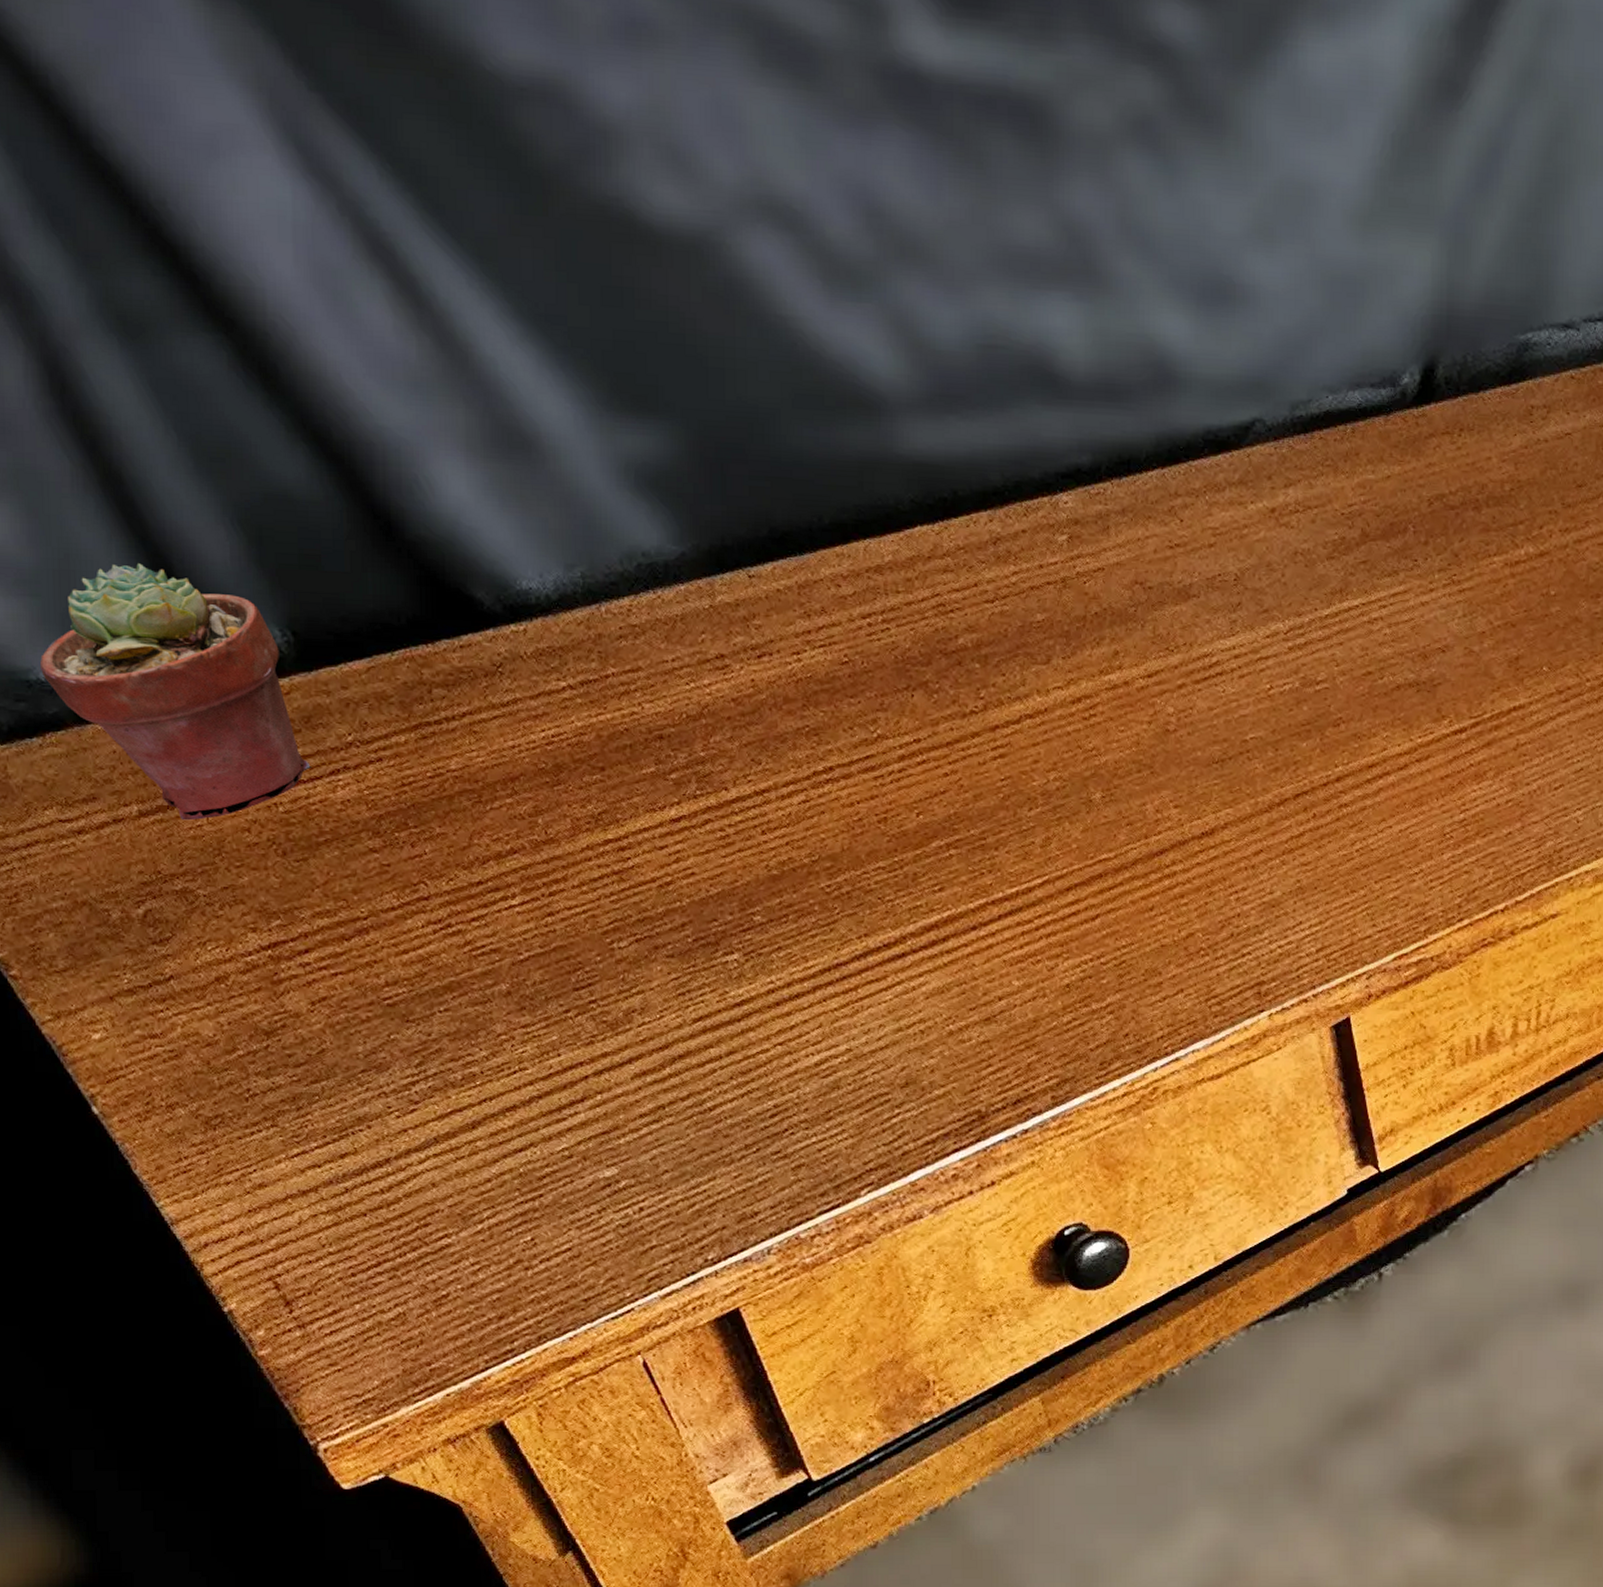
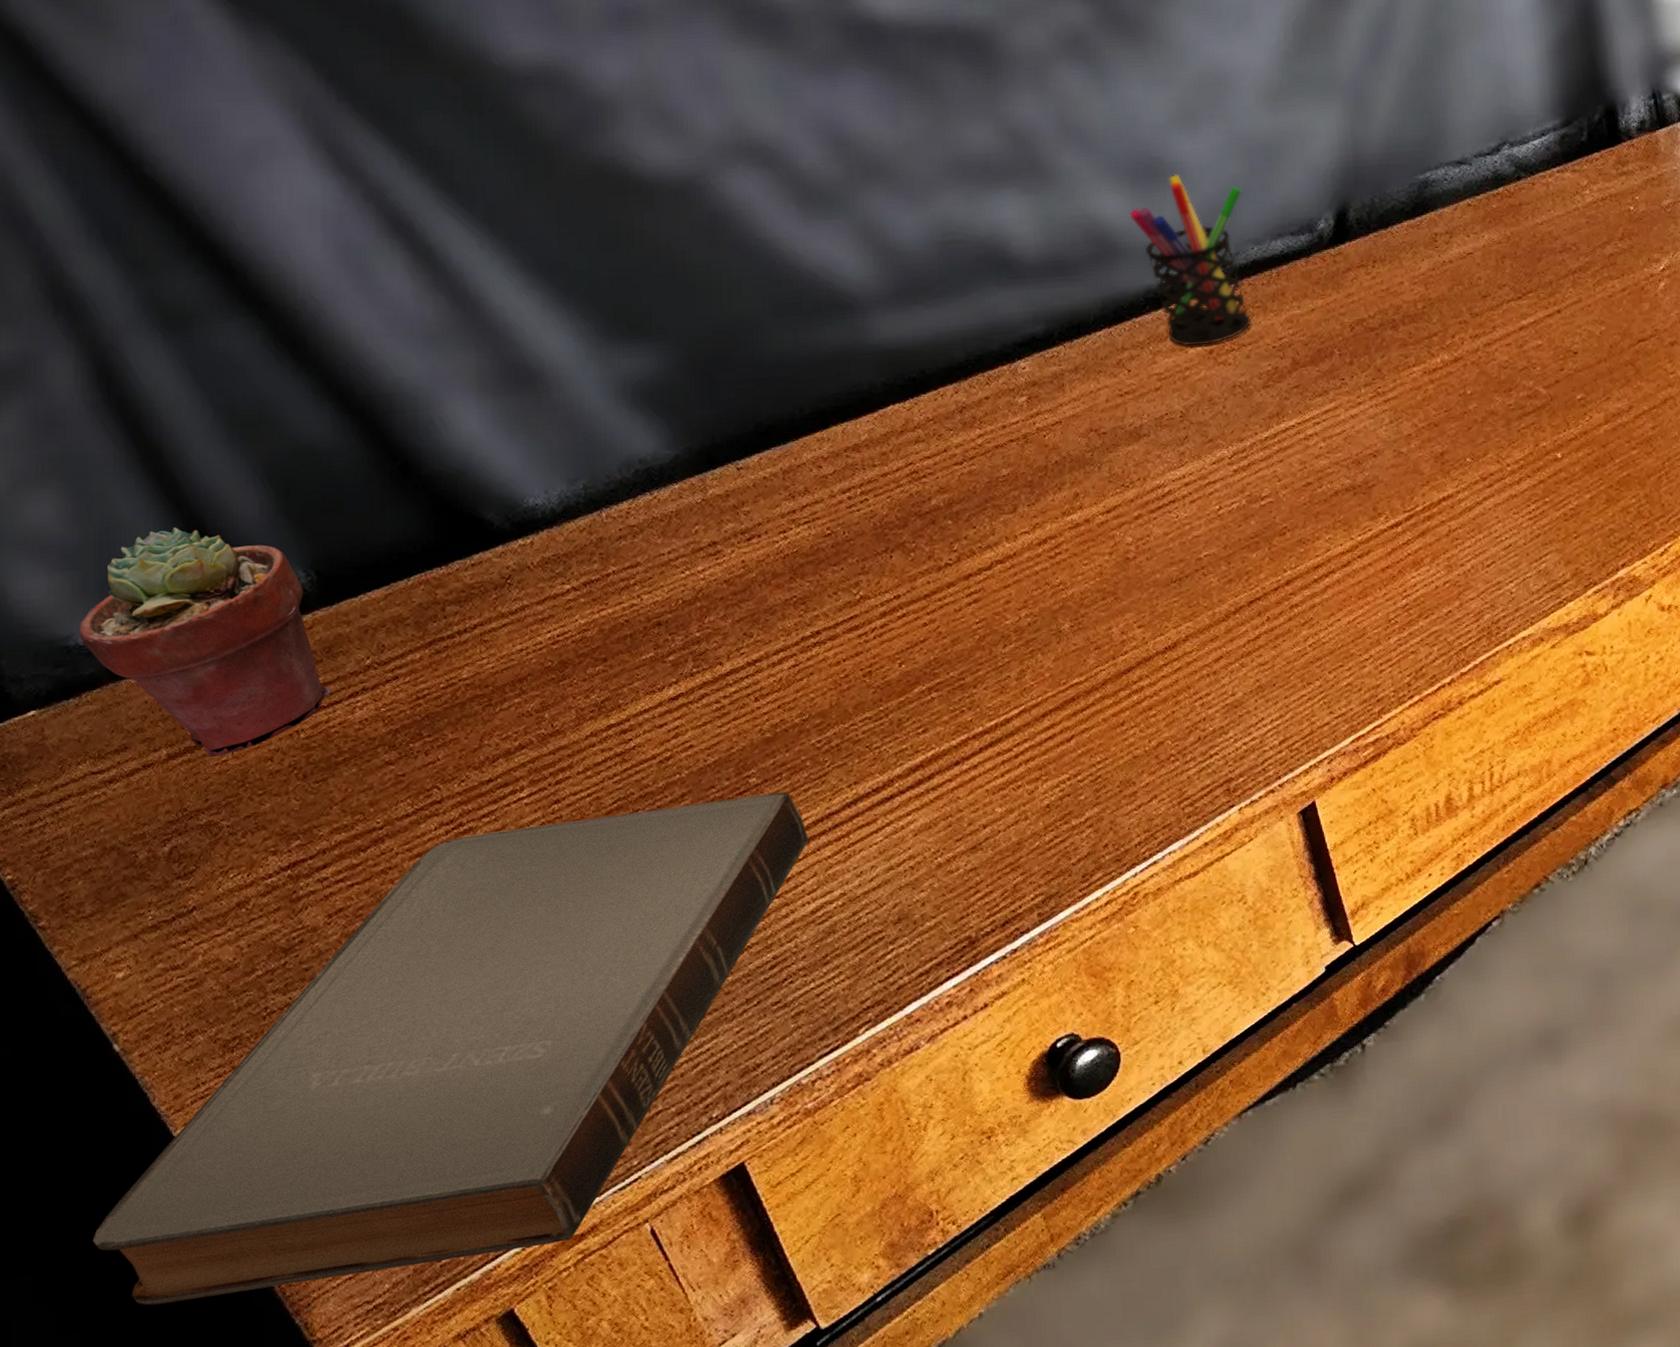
book: none [77,934,814,1371] -> present [92,792,808,1306]
pen holder: none [1192,298,1321,502] -> present [1129,174,1252,346]

